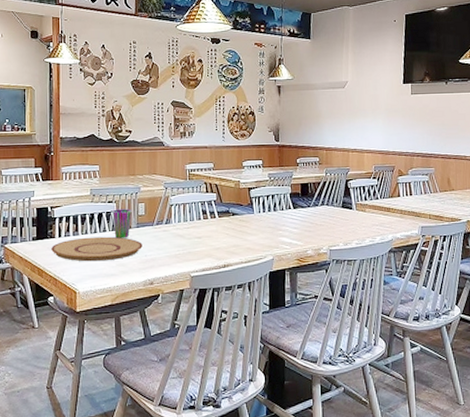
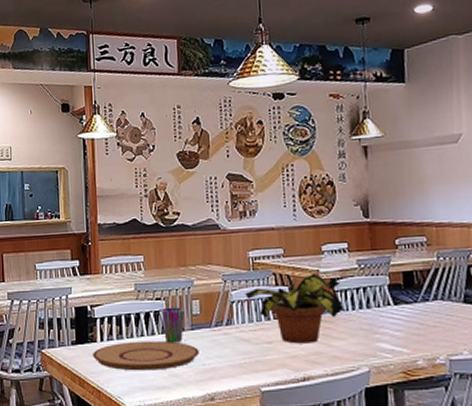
flower pot: none [182,184,258,239] -> present [245,274,345,344]

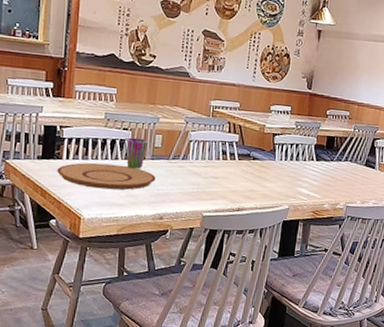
flower pot: present [245,274,345,344] -> none [202,128,280,183]

